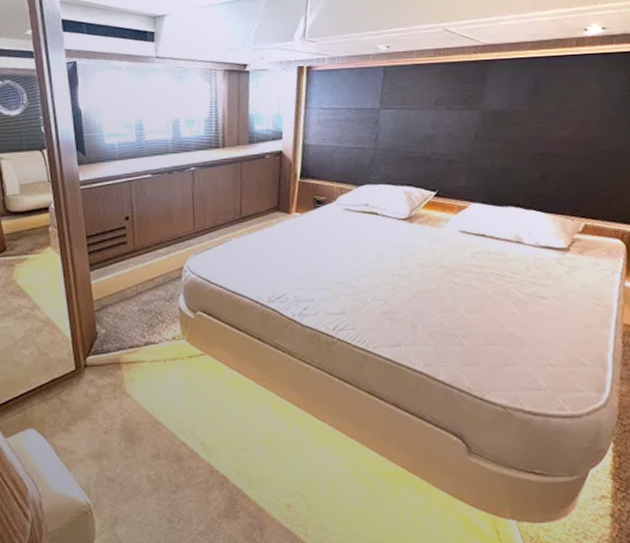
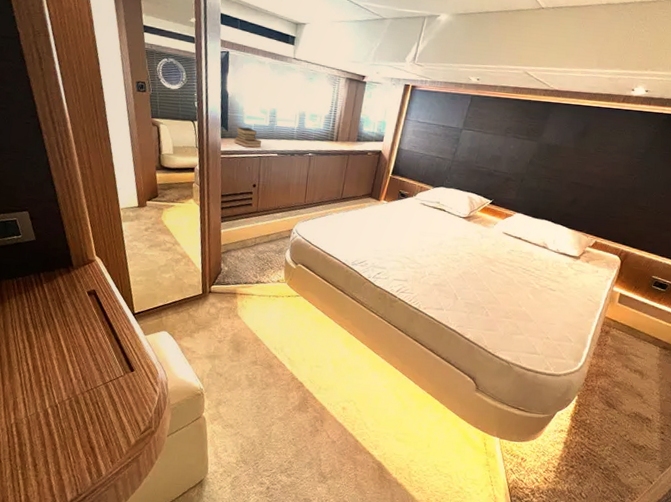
books: none [94,147,130,172] -> present [234,126,262,148]

